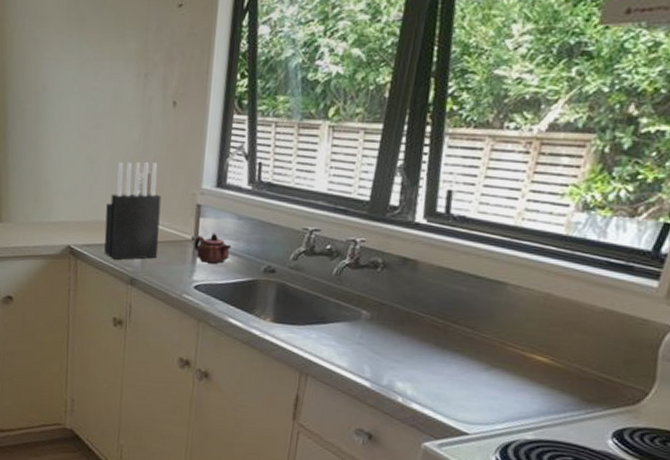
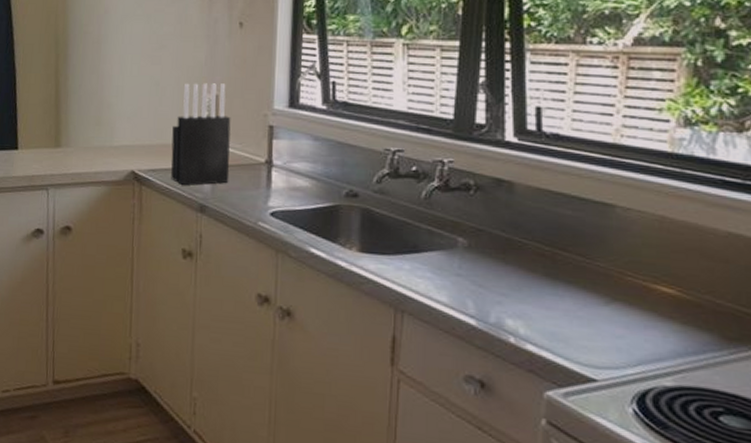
teapot: present [194,233,232,263] -> none [267,155,309,188]

